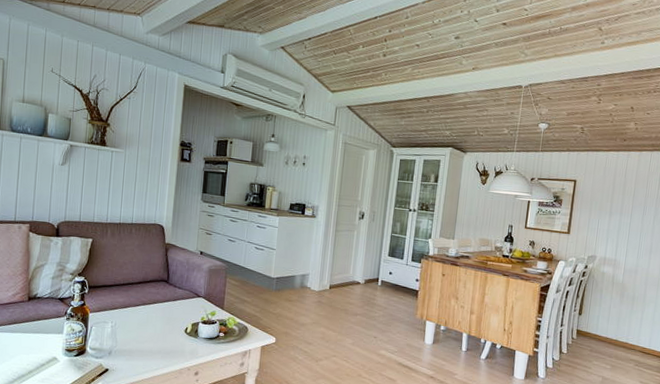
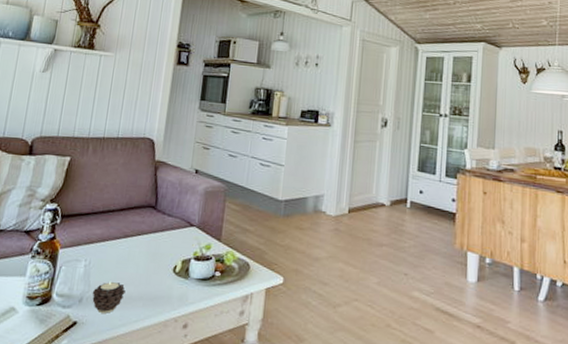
candle: none [119,338,146,363] -> present [92,281,125,313]

